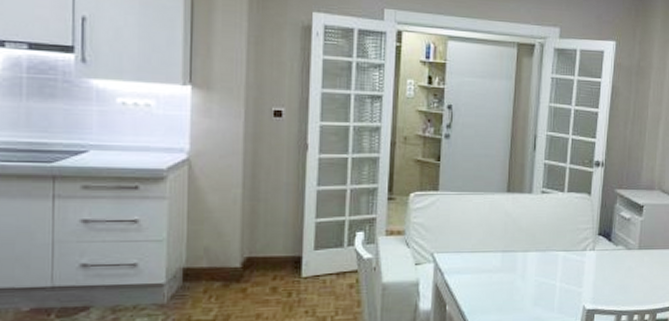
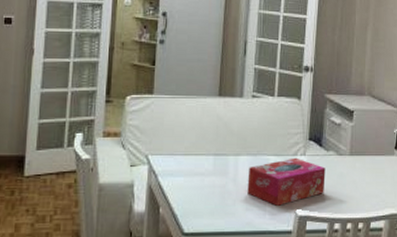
tissue box: none [536,252,614,300] -> present [247,157,326,206]

